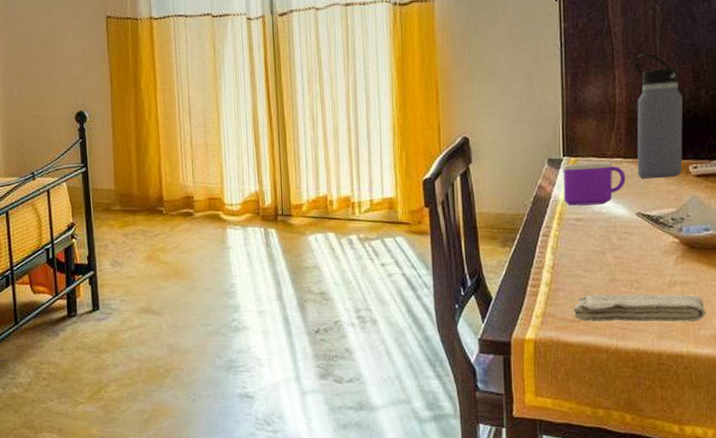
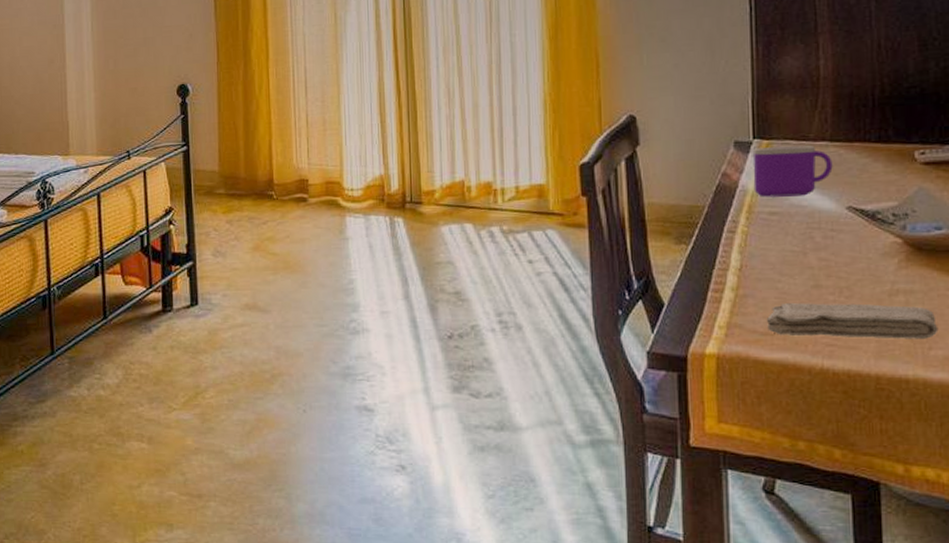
water bottle: present [634,53,683,179] -> none [843,18,906,167]

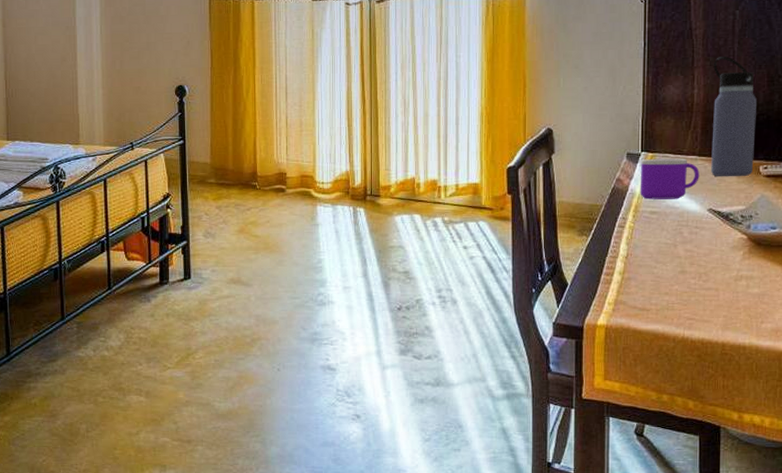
washcloth: present [767,302,938,339] -> none [645,284,769,315]
water bottle: none [843,18,906,167] -> present [711,57,757,177]

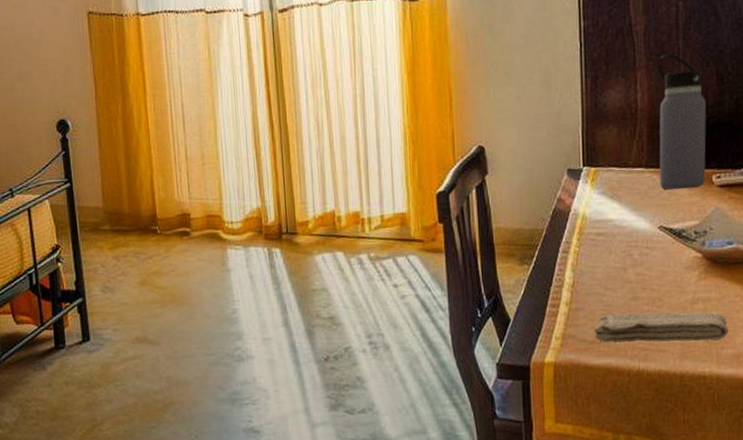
mug: present [640,159,700,200] -> none [583,172,648,220]
washcloth: none [645,284,769,315] -> present [595,312,729,343]

